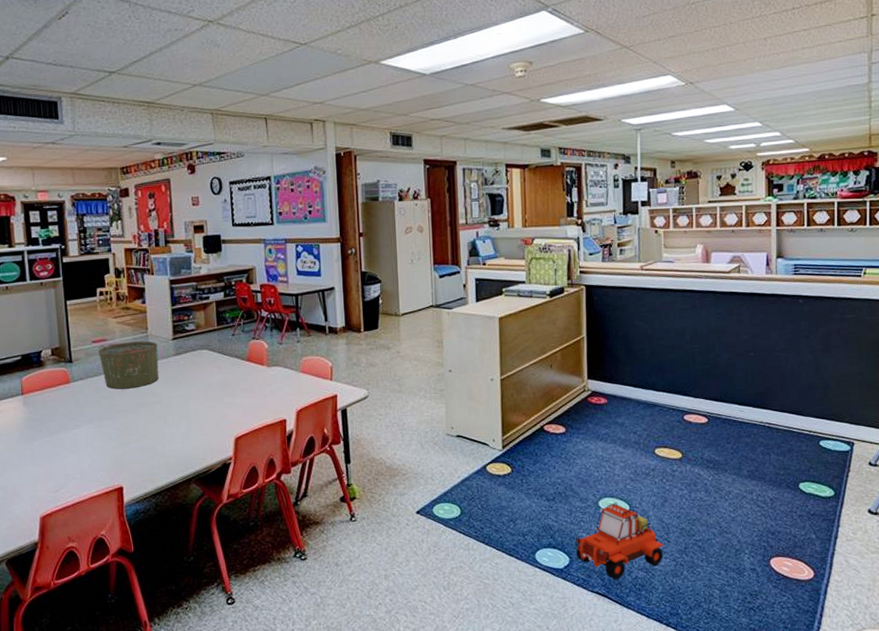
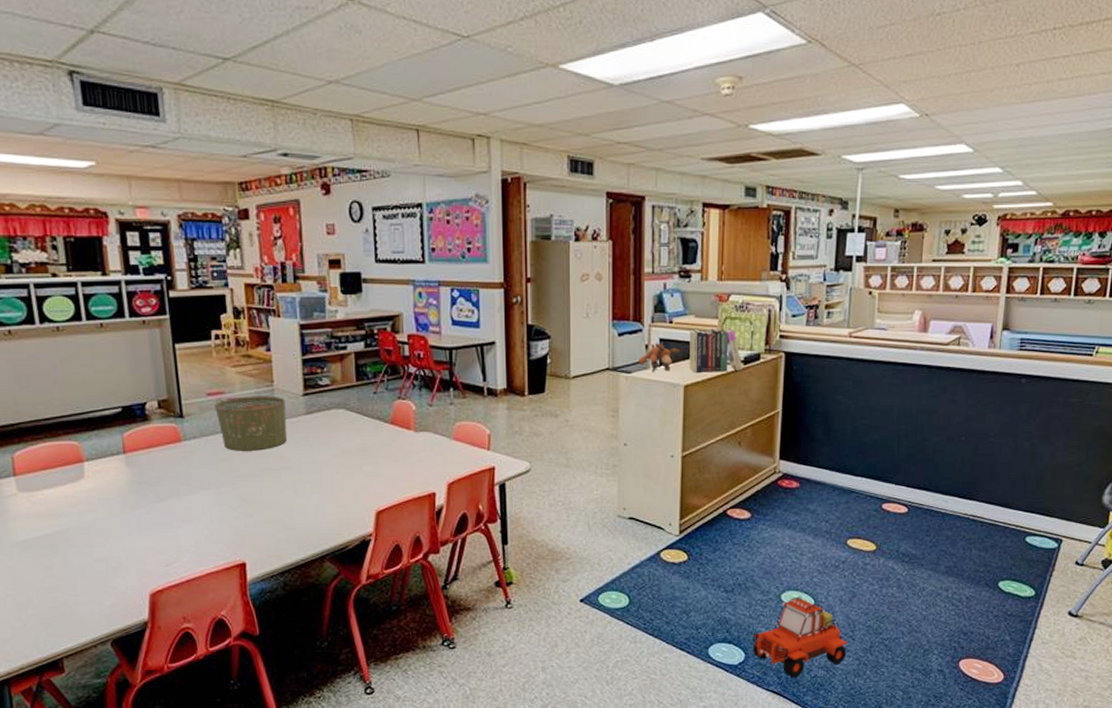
stuffed animal: none [457,281,493,308] -> present [638,342,679,373]
books: none [501,267,550,306] -> present [689,328,743,372]

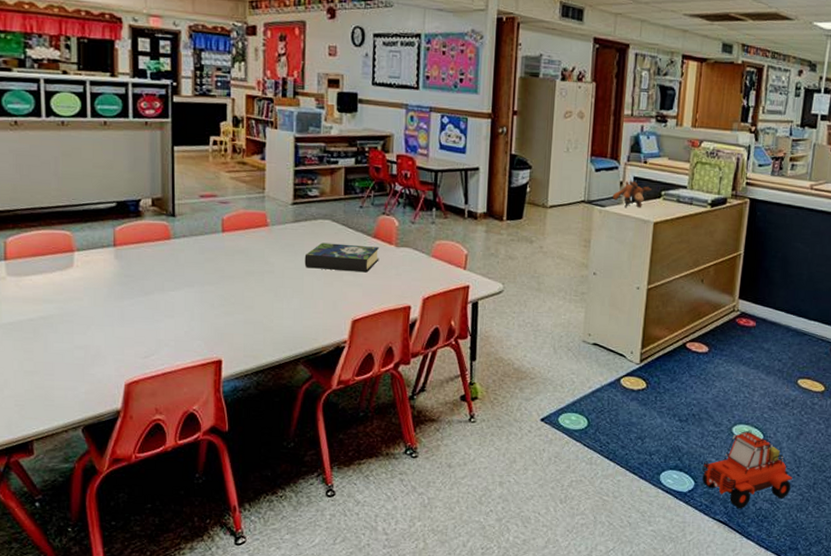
basket: present [215,396,287,451] -> none [206,200,276,254]
book: none [321,433,399,461] -> present [304,242,380,273]
books: present [689,328,743,372] -> none [660,170,710,214]

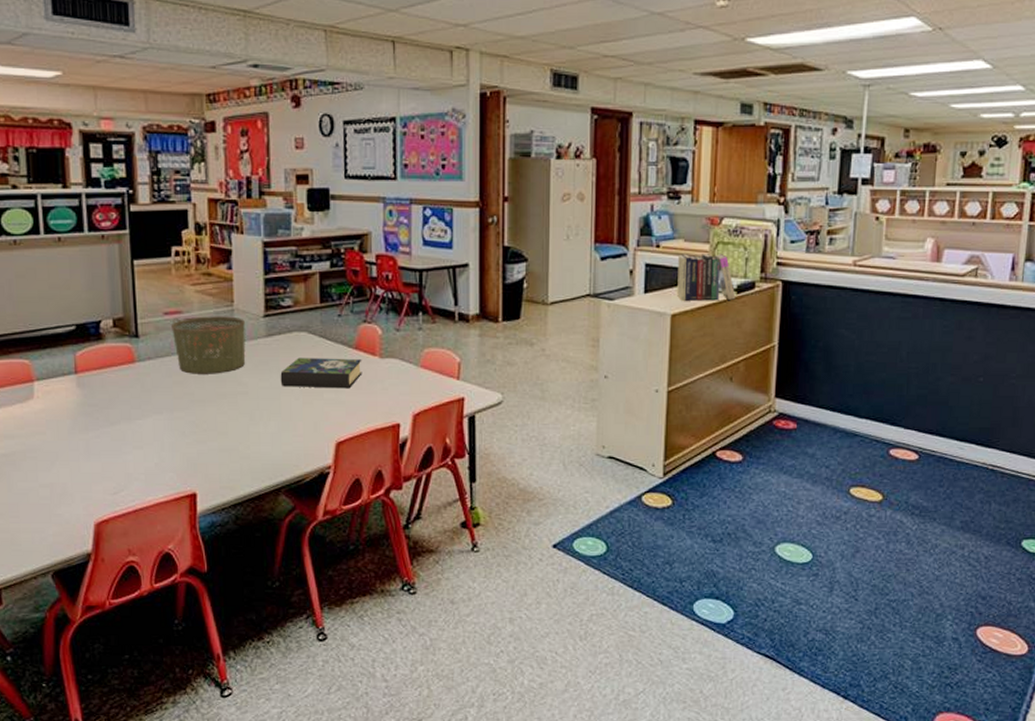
basket: none [206,200,276,254] -> present [171,316,246,374]
stuffed animal: present [612,180,652,208] -> none [621,267,667,300]
books: none [660,170,710,214] -> present [677,254,736,301]
toy truck: present [702,430,792,508] -> none [742,549,849,640]

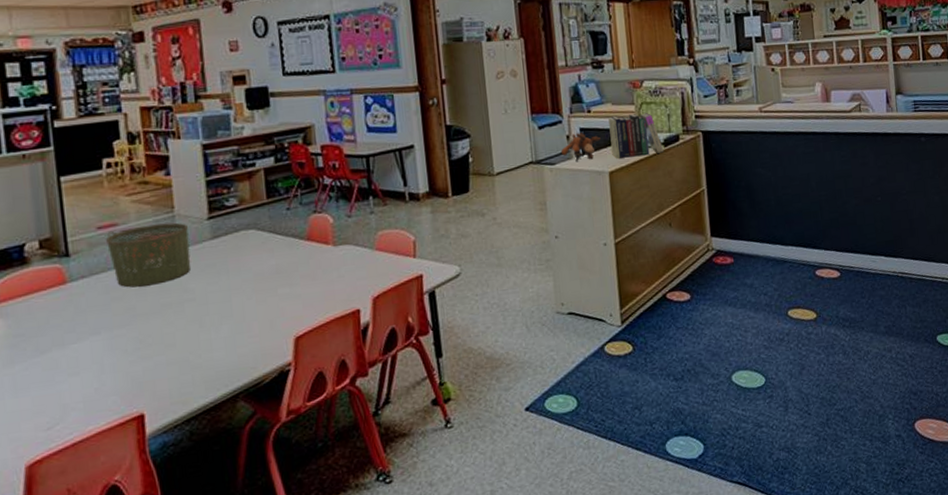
book: present [280,357,362,389] -> none [229,250,317,288]
stuffed animal: none [621,267,667,300] -> present [560,132,601,163]

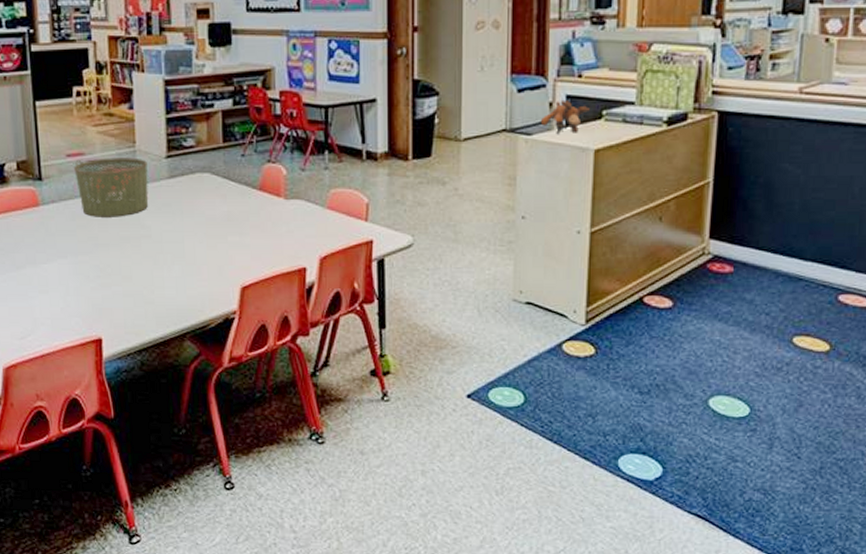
books: present [608,113,664,159] -> none [601,83,666,135]

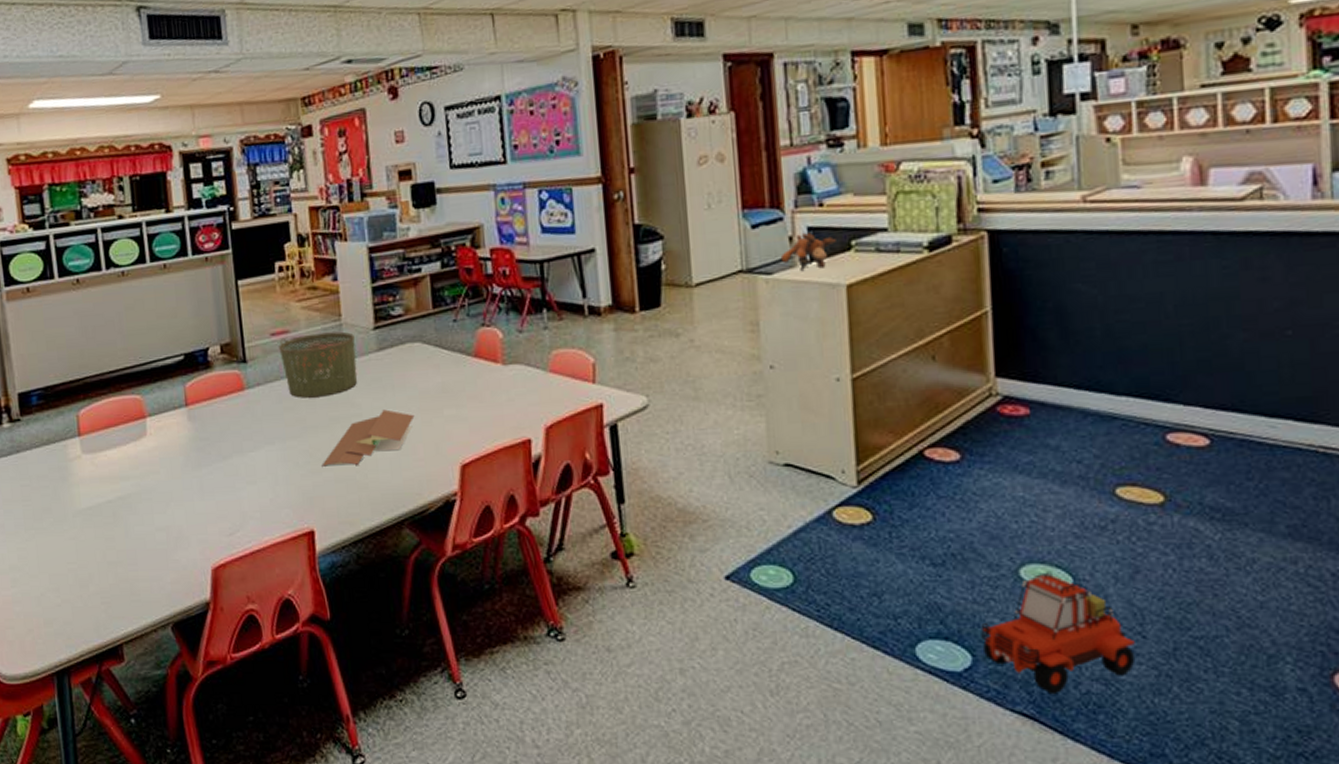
papers: none [111,233,201,281] -> present [321,409,415,467]
toy truck: none [671,403,791,500] -> present [980,572,1136,693]

